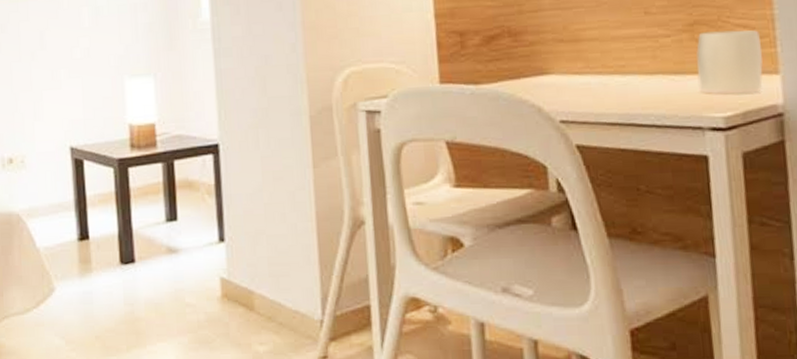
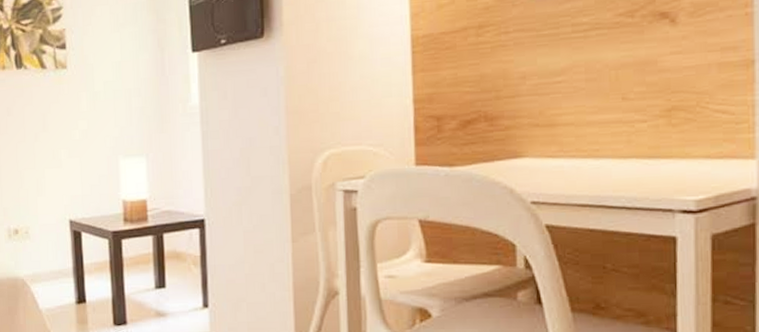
mug: present [696,30,763,95] -> none [671,115,740,179]

